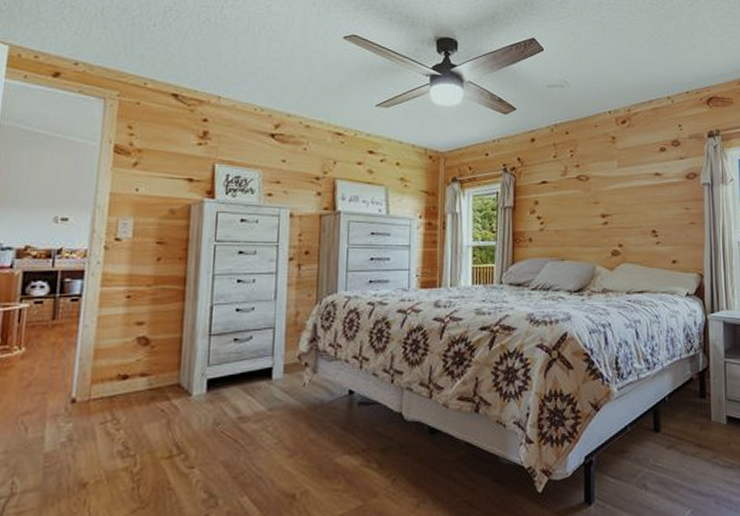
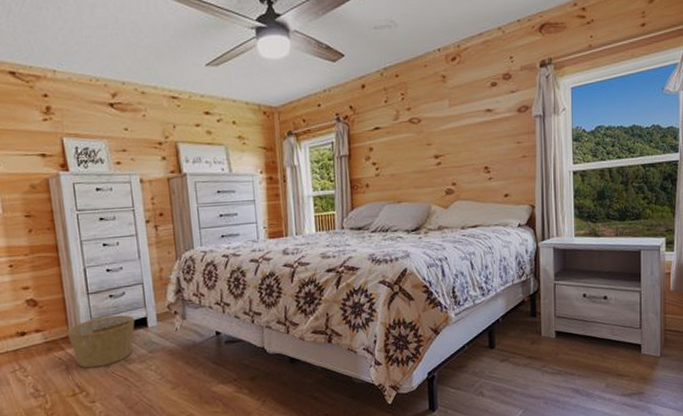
basket: none [176,363,259,425] -> present [67,315,135,369]

